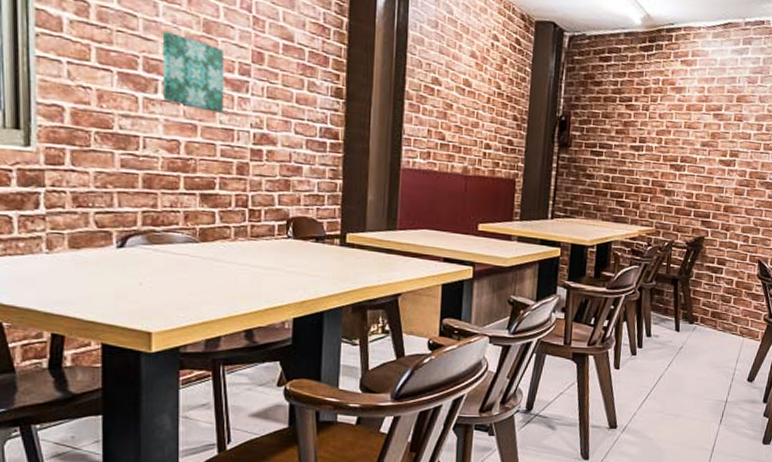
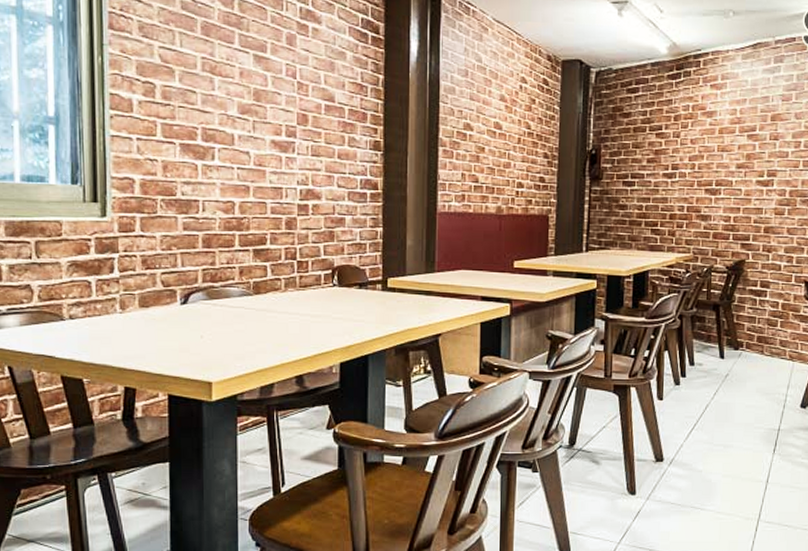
wall art: present [162,32,225,114] -> none [218,103,273,174]

